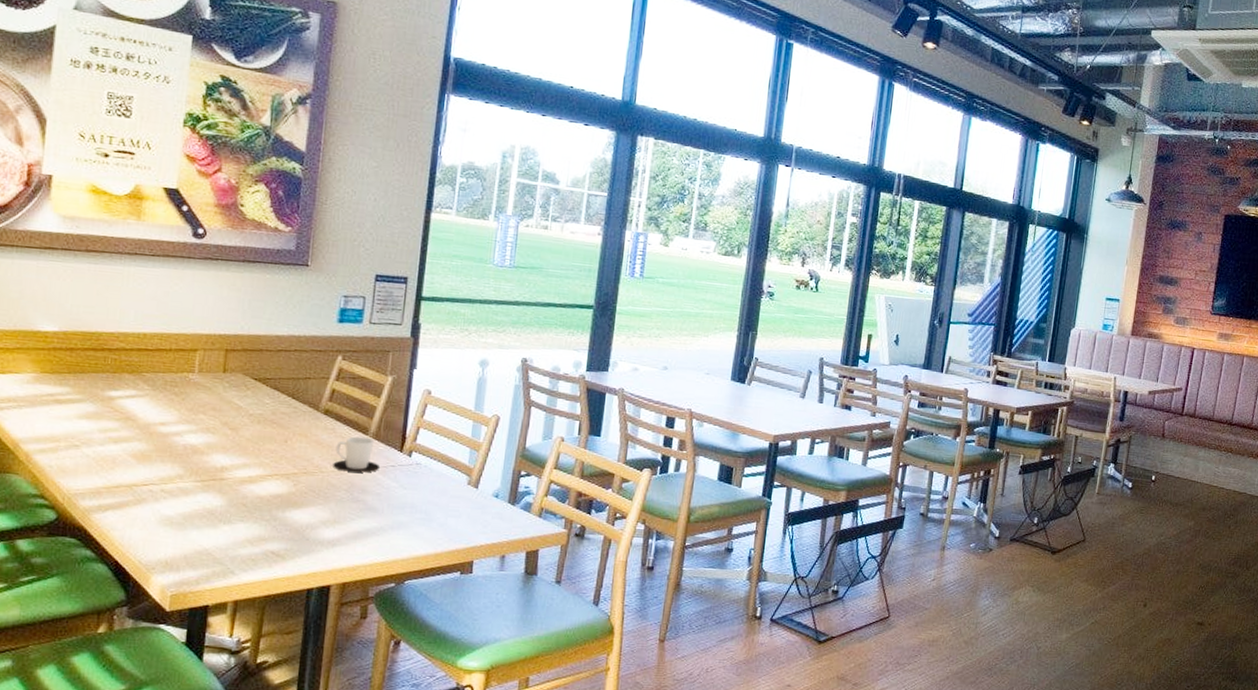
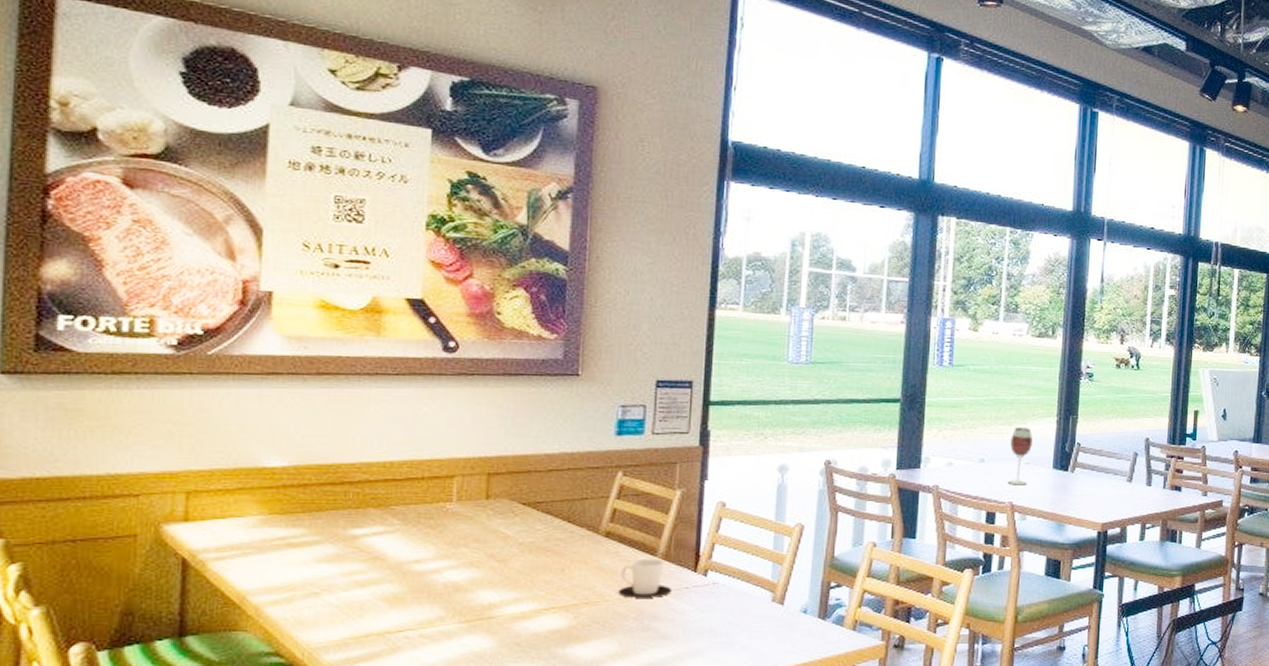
wineglass: none [688,339,714,395] -> present [1008,427,1033,486]

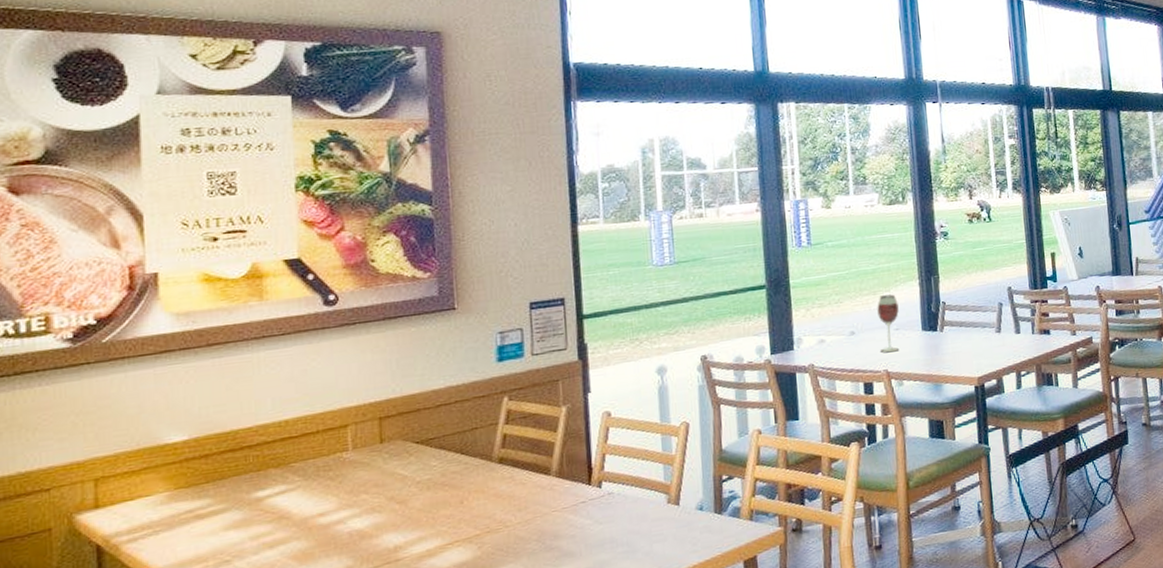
cup: present [618,558,673,598] -> none [517,477,570,520]

